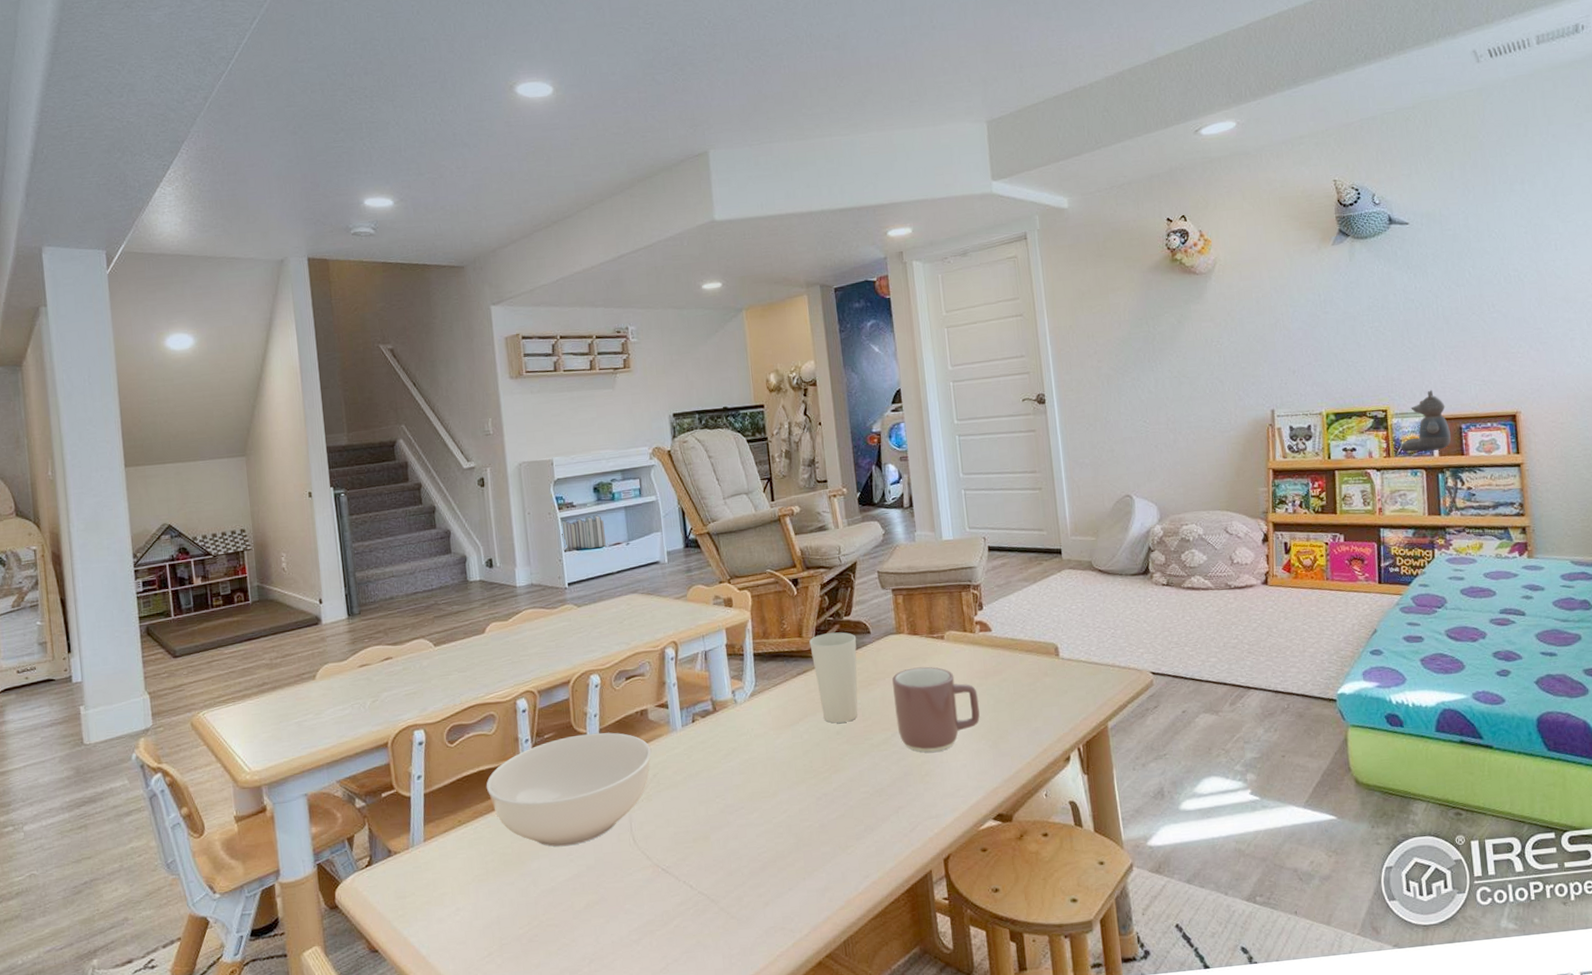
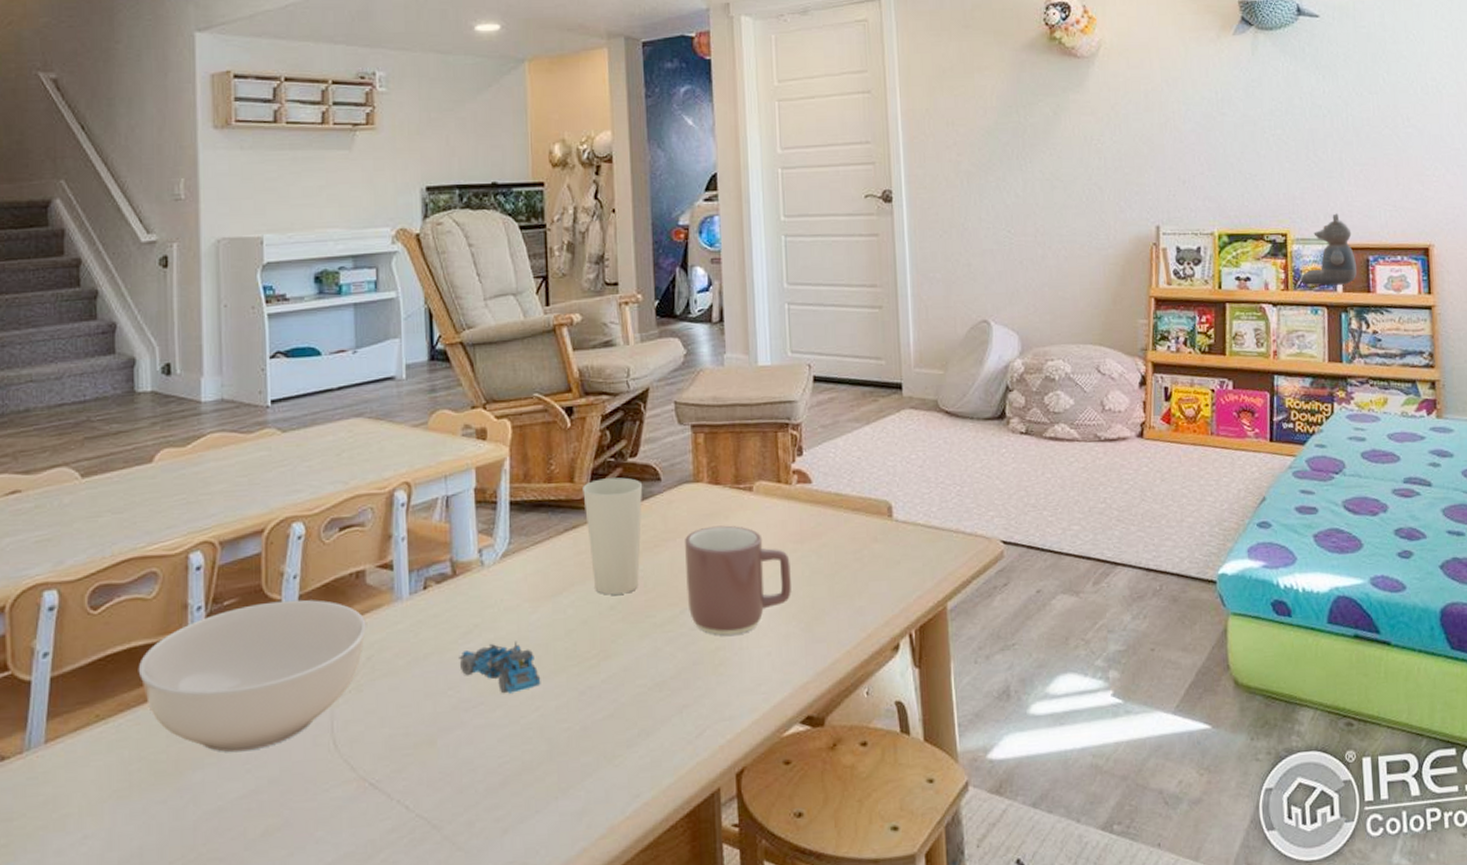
books: present [560,514,606,553] -> none [267,312,326,360]
toy truck: none [722,760,787,800] -> present [459,641,541,694]

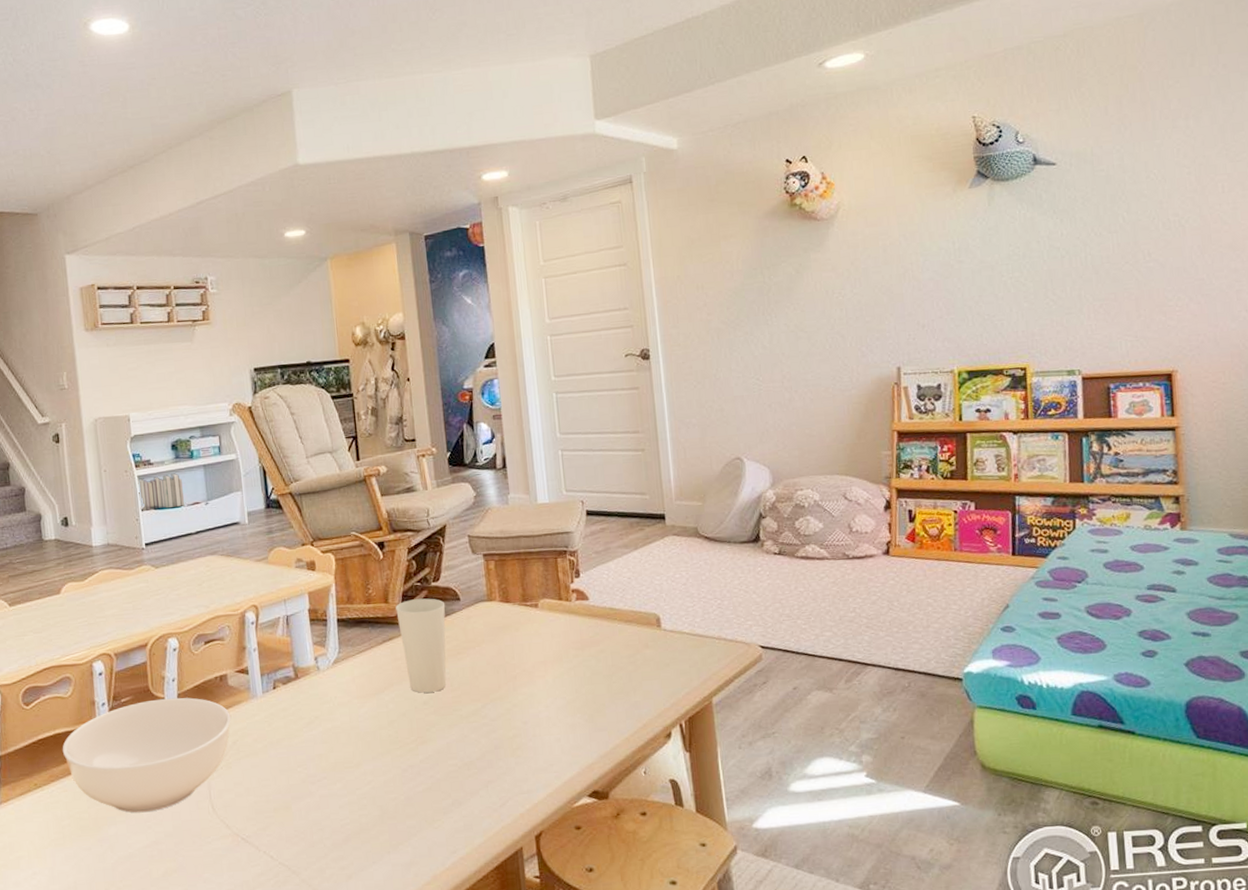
books: none [267,312,326,360] -> present [137,473,184,512]
toy truck: present [459,641,541,694] -> none [304,729,371,771]
mug: present [684,525,791,636] -> none [482,636,575,725]
stuffed animal: present [1300,213,1357,286] -> none [1040,346,1098,414]

